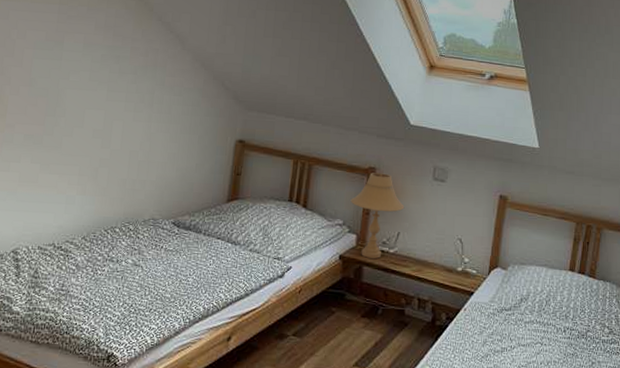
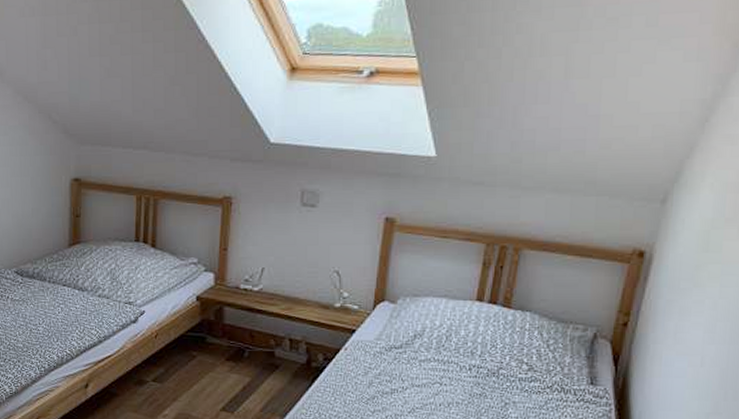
lamp: present [350,172,405,259] -> none [204,202,268,299]

